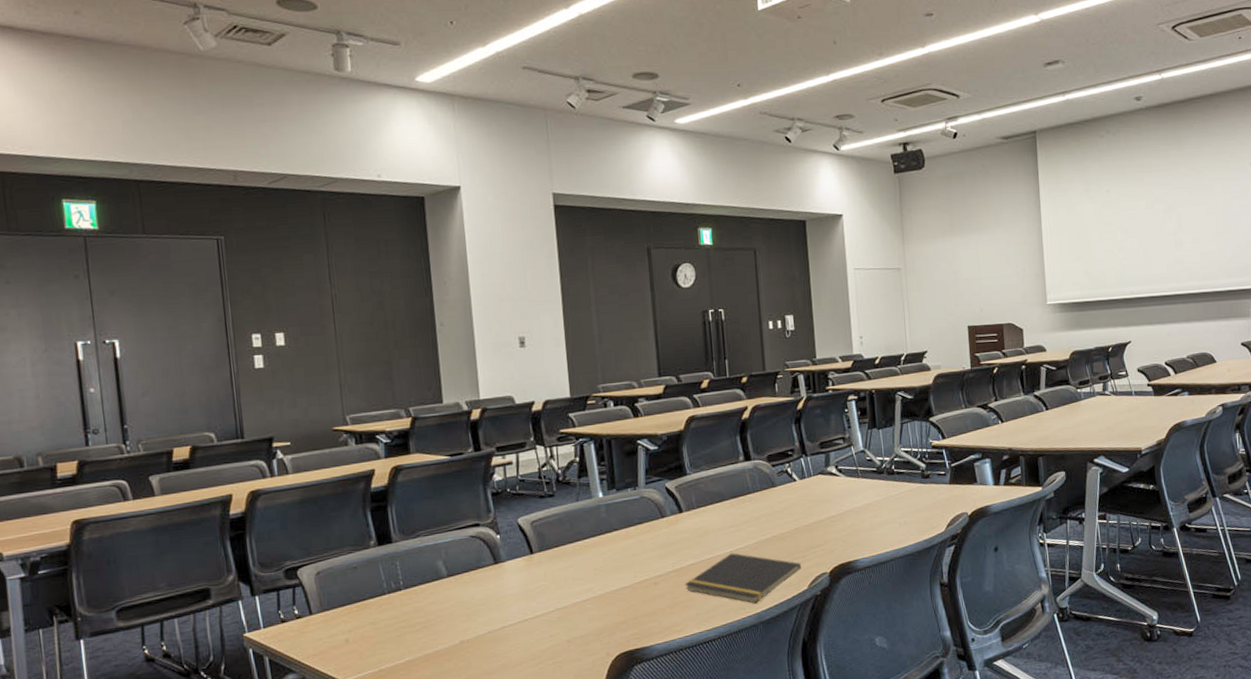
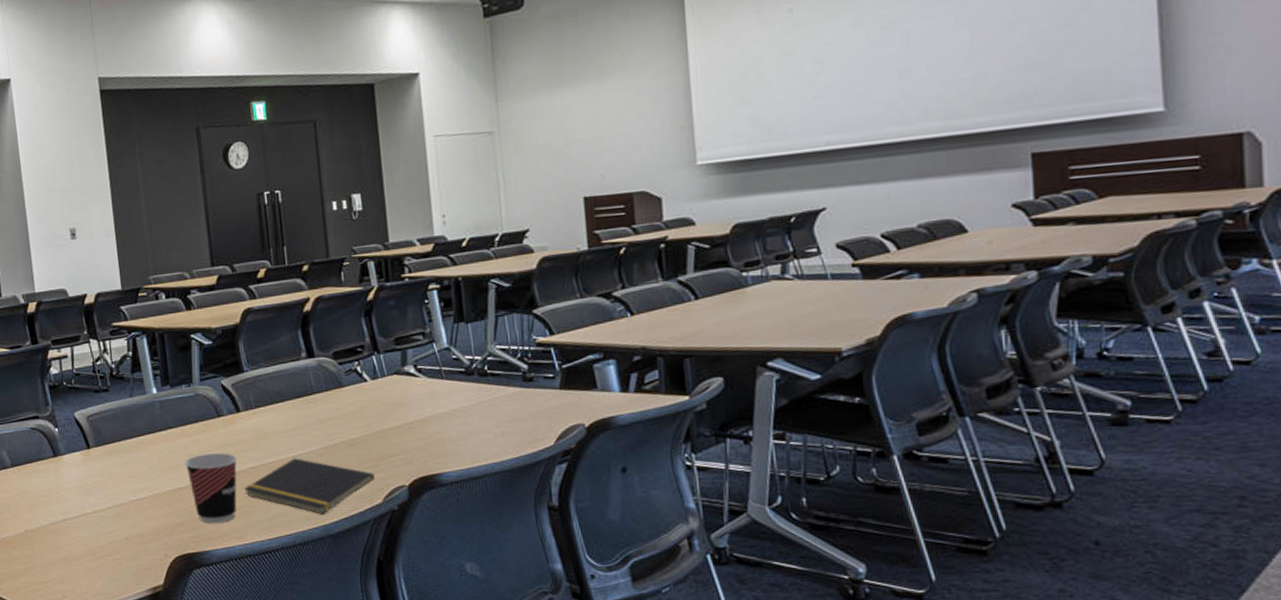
cup: none [629,551,679,620] -> present [185,453,237,523]

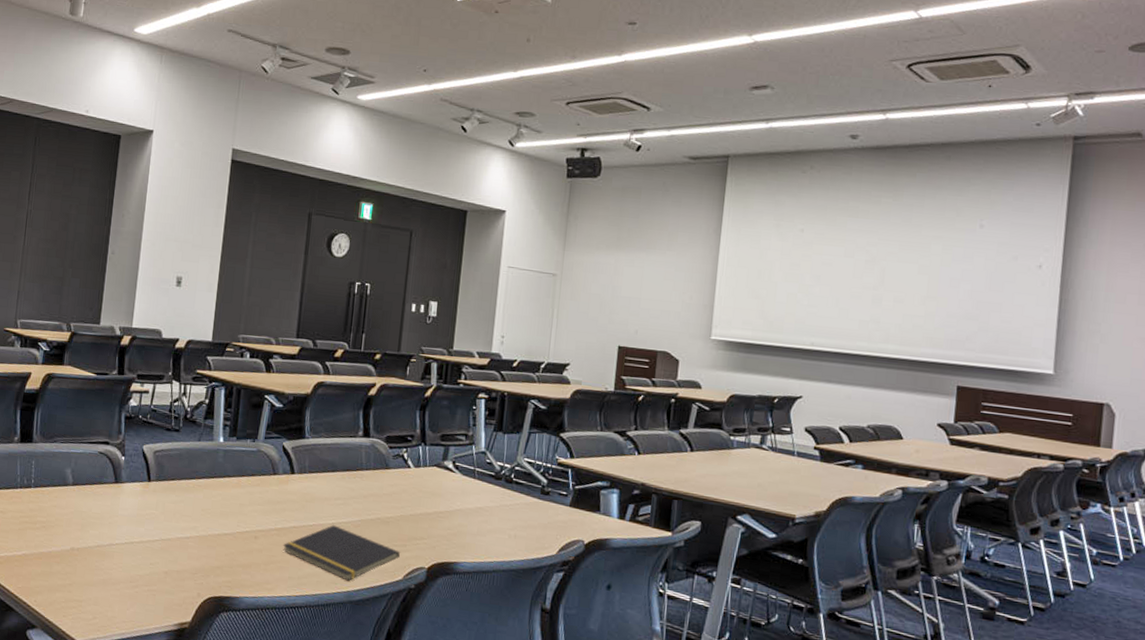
cup: present [185,453,237,523] -> none [235,506,283,573]

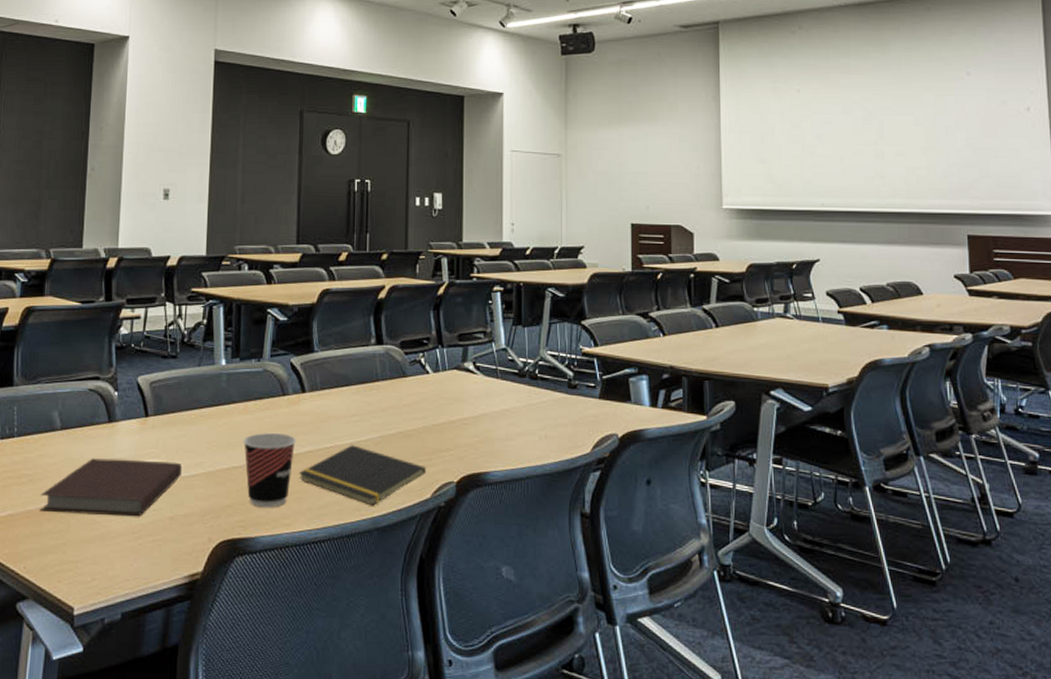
notebook: none [50,513,179,568] -> present [39,458,183,517]
cup: none [235,506,283,573] -> present [244,433,296,508]

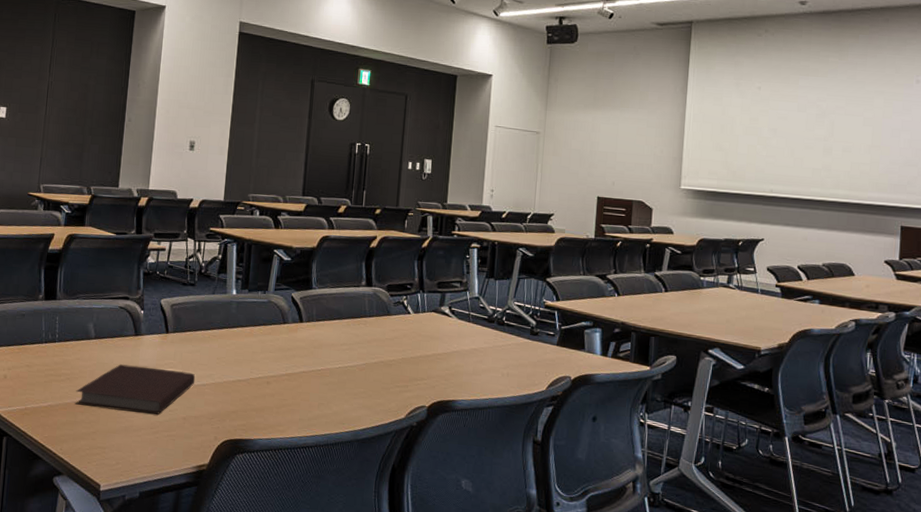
cup: present [244,433,296,508] -> none [248,353,293,416]
notepad: present [299,445,426,506] -> none [293,369,402,421]

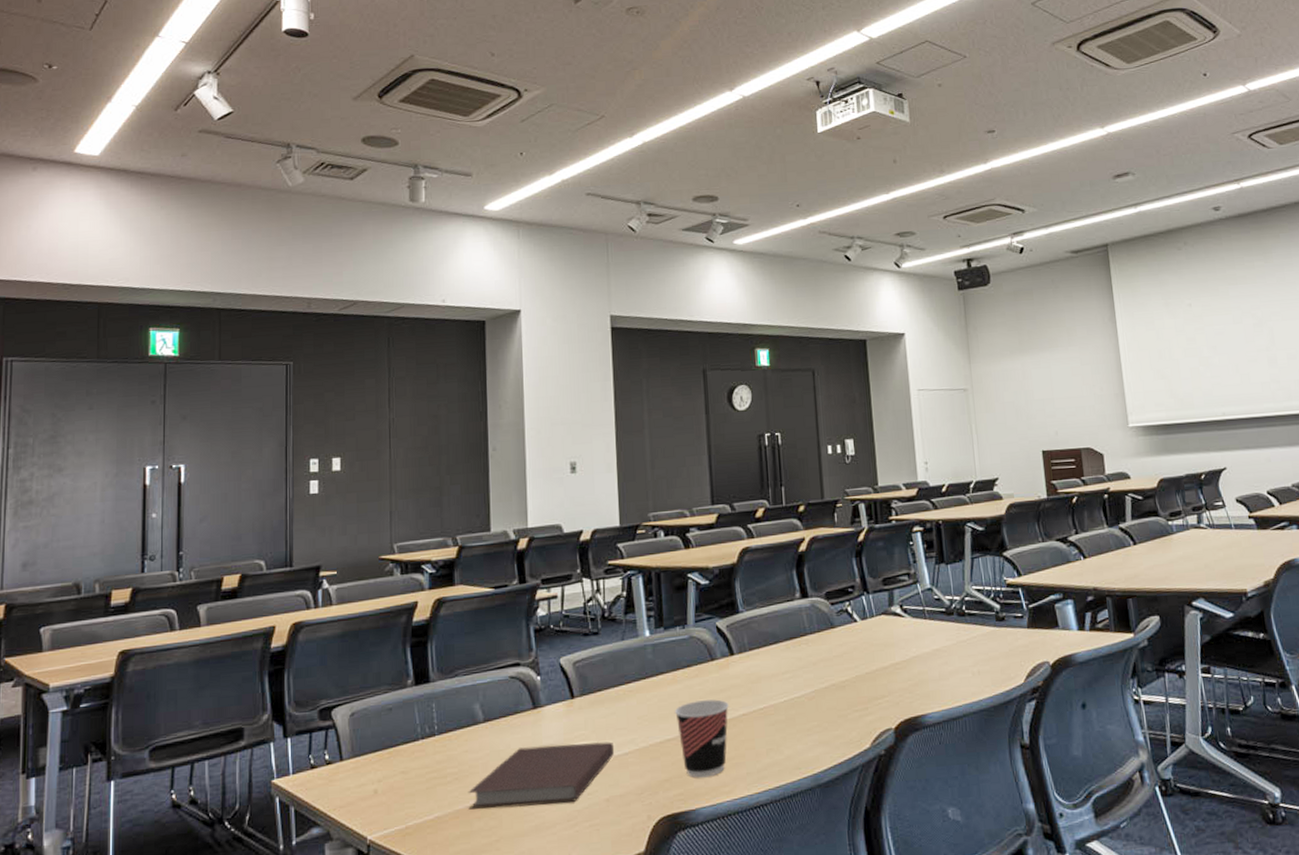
cup: none [248,353,293,416] -> present [675,699,729,778]

